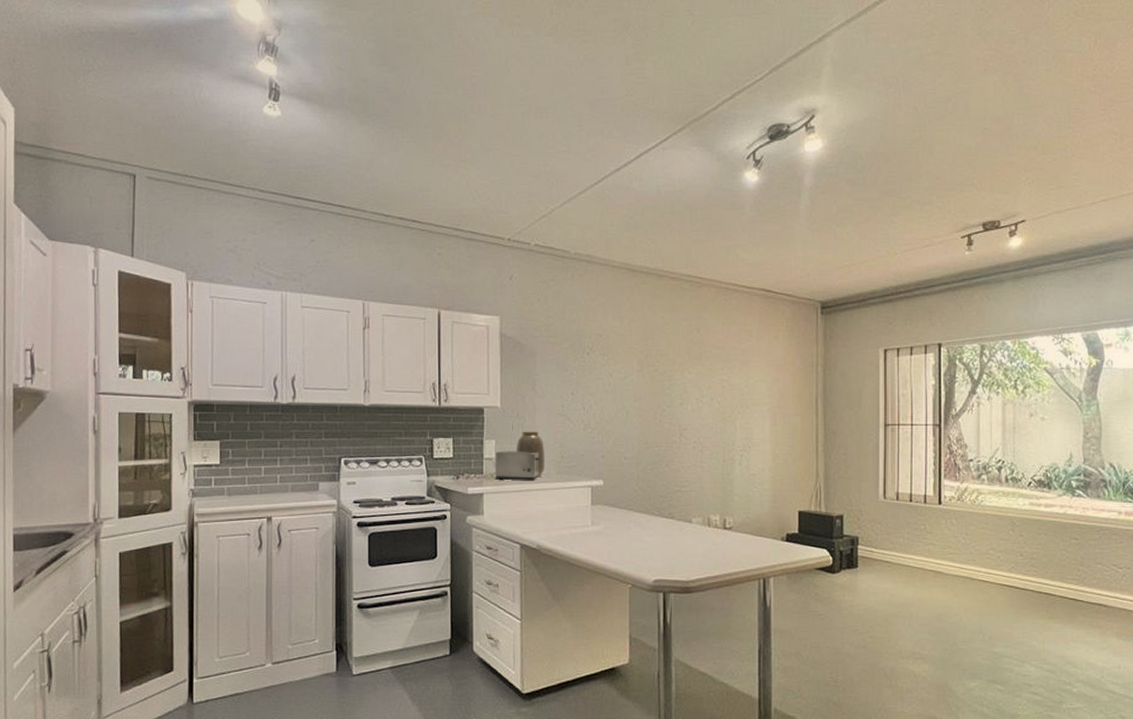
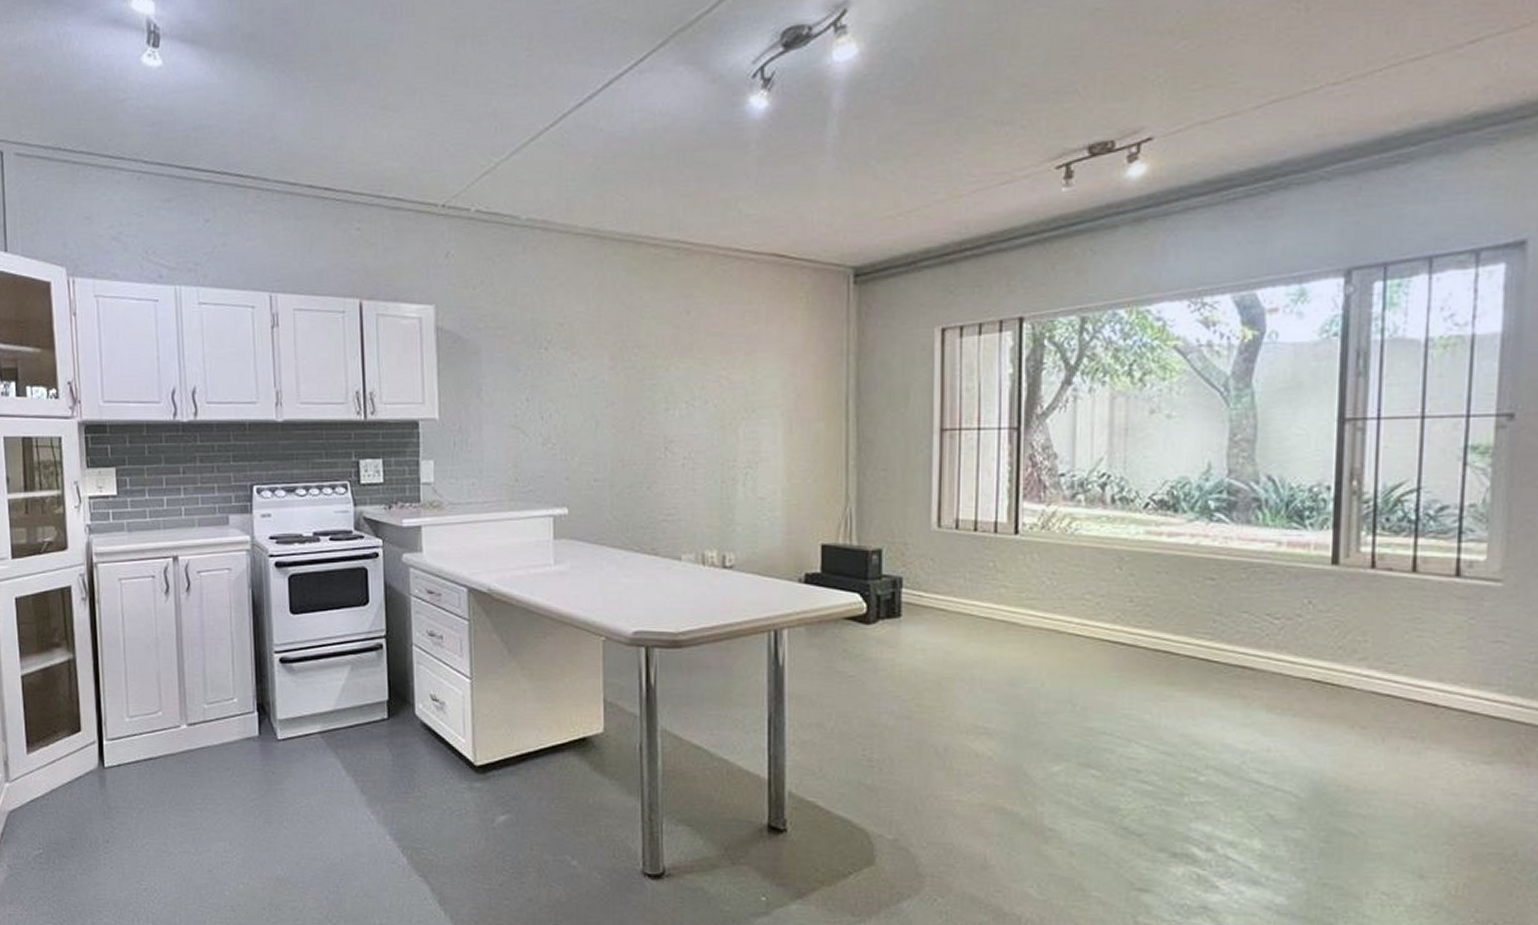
toaster: present [494,450,540,481] -> none [434,472,489,510]
vase: present [515,431,545,476] -> none [459,448,495,504]

